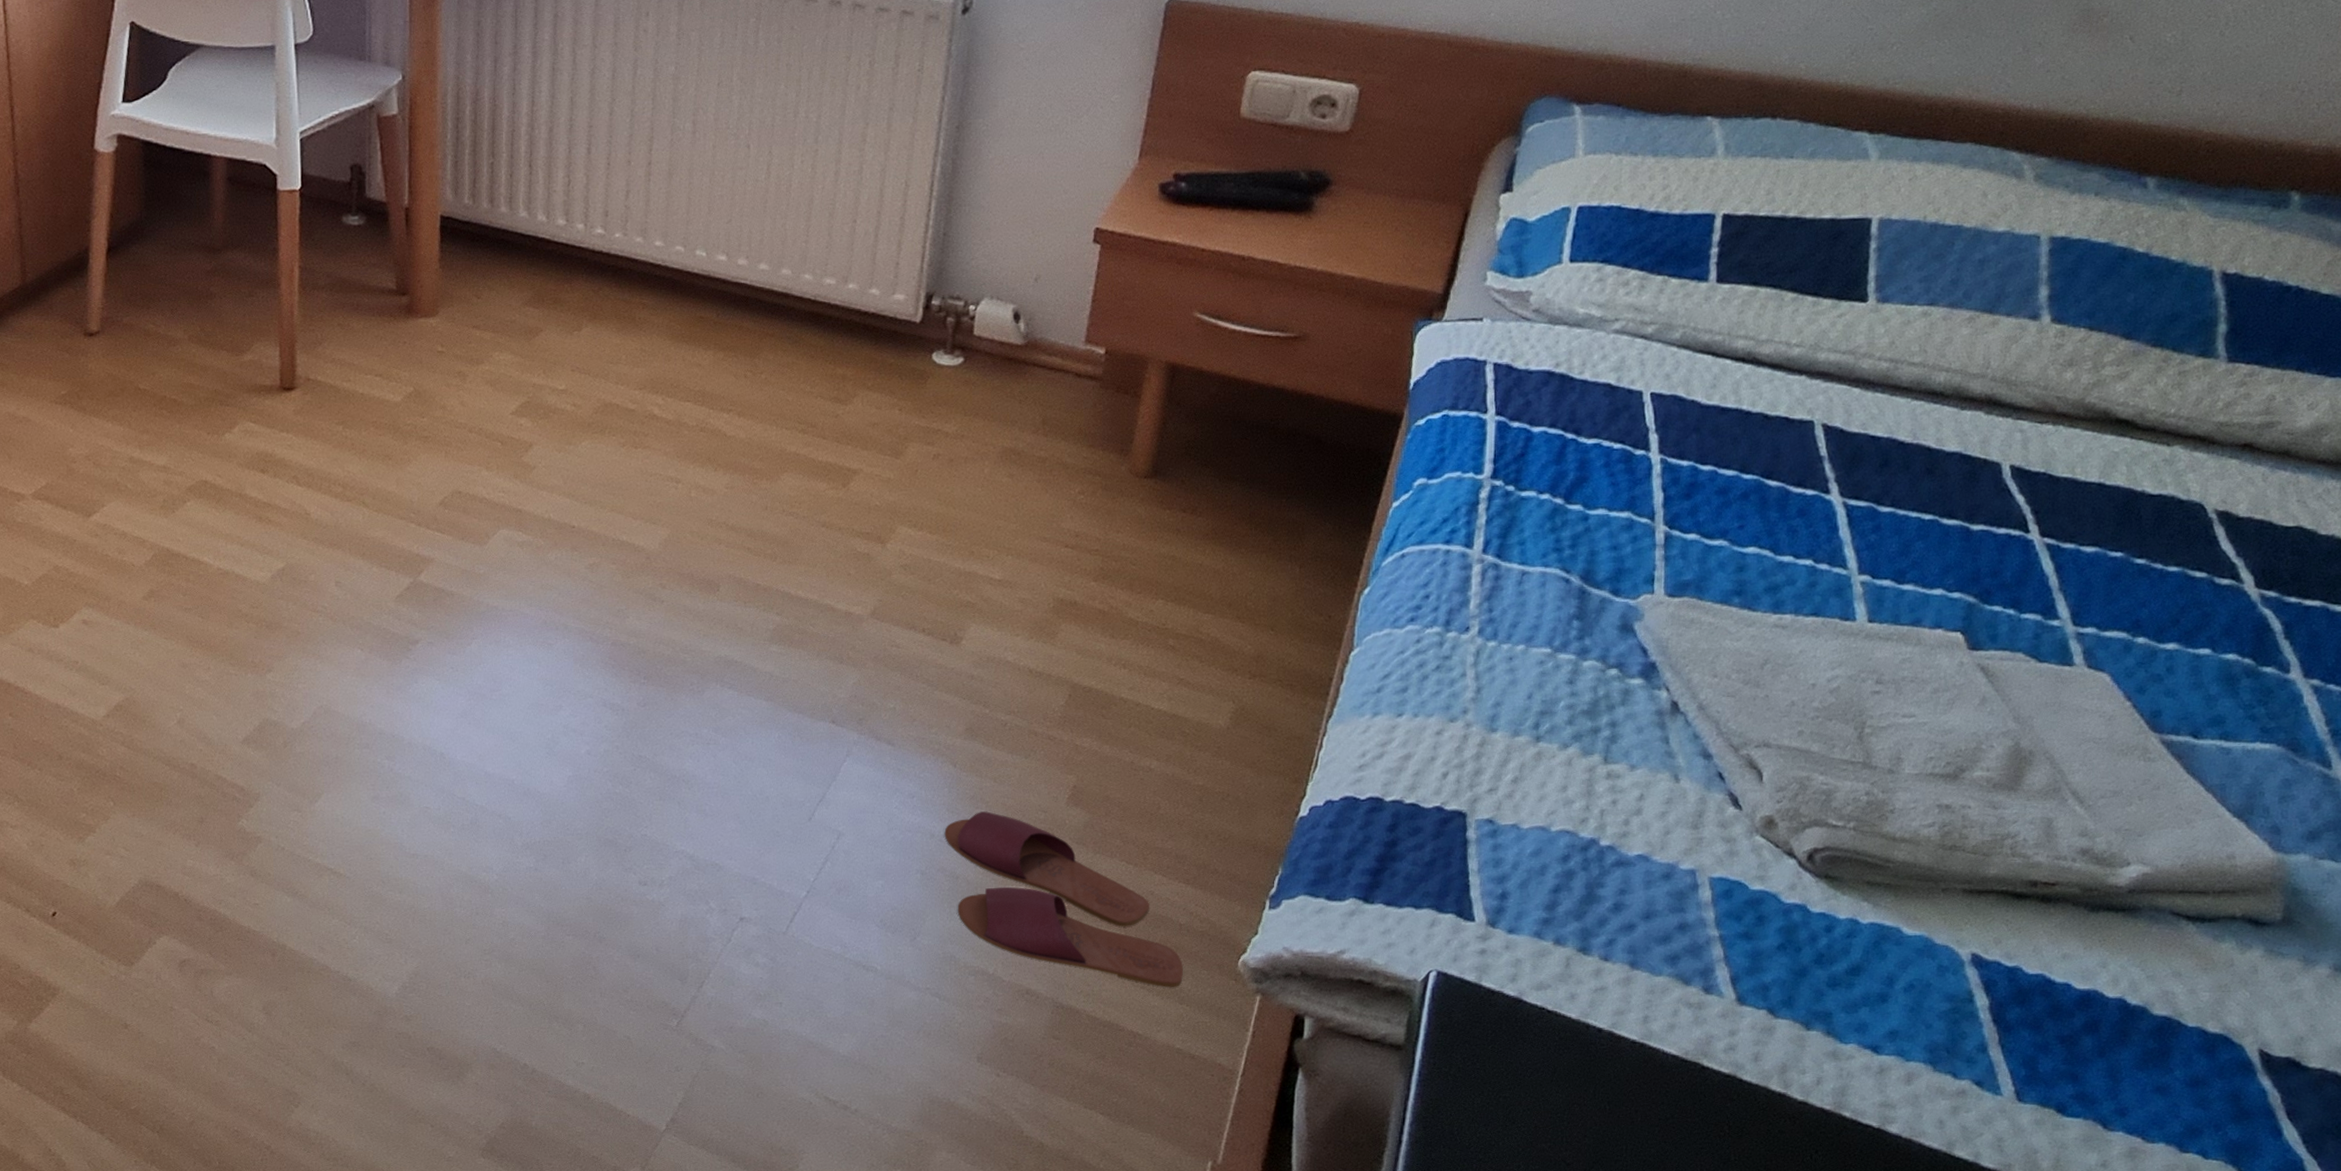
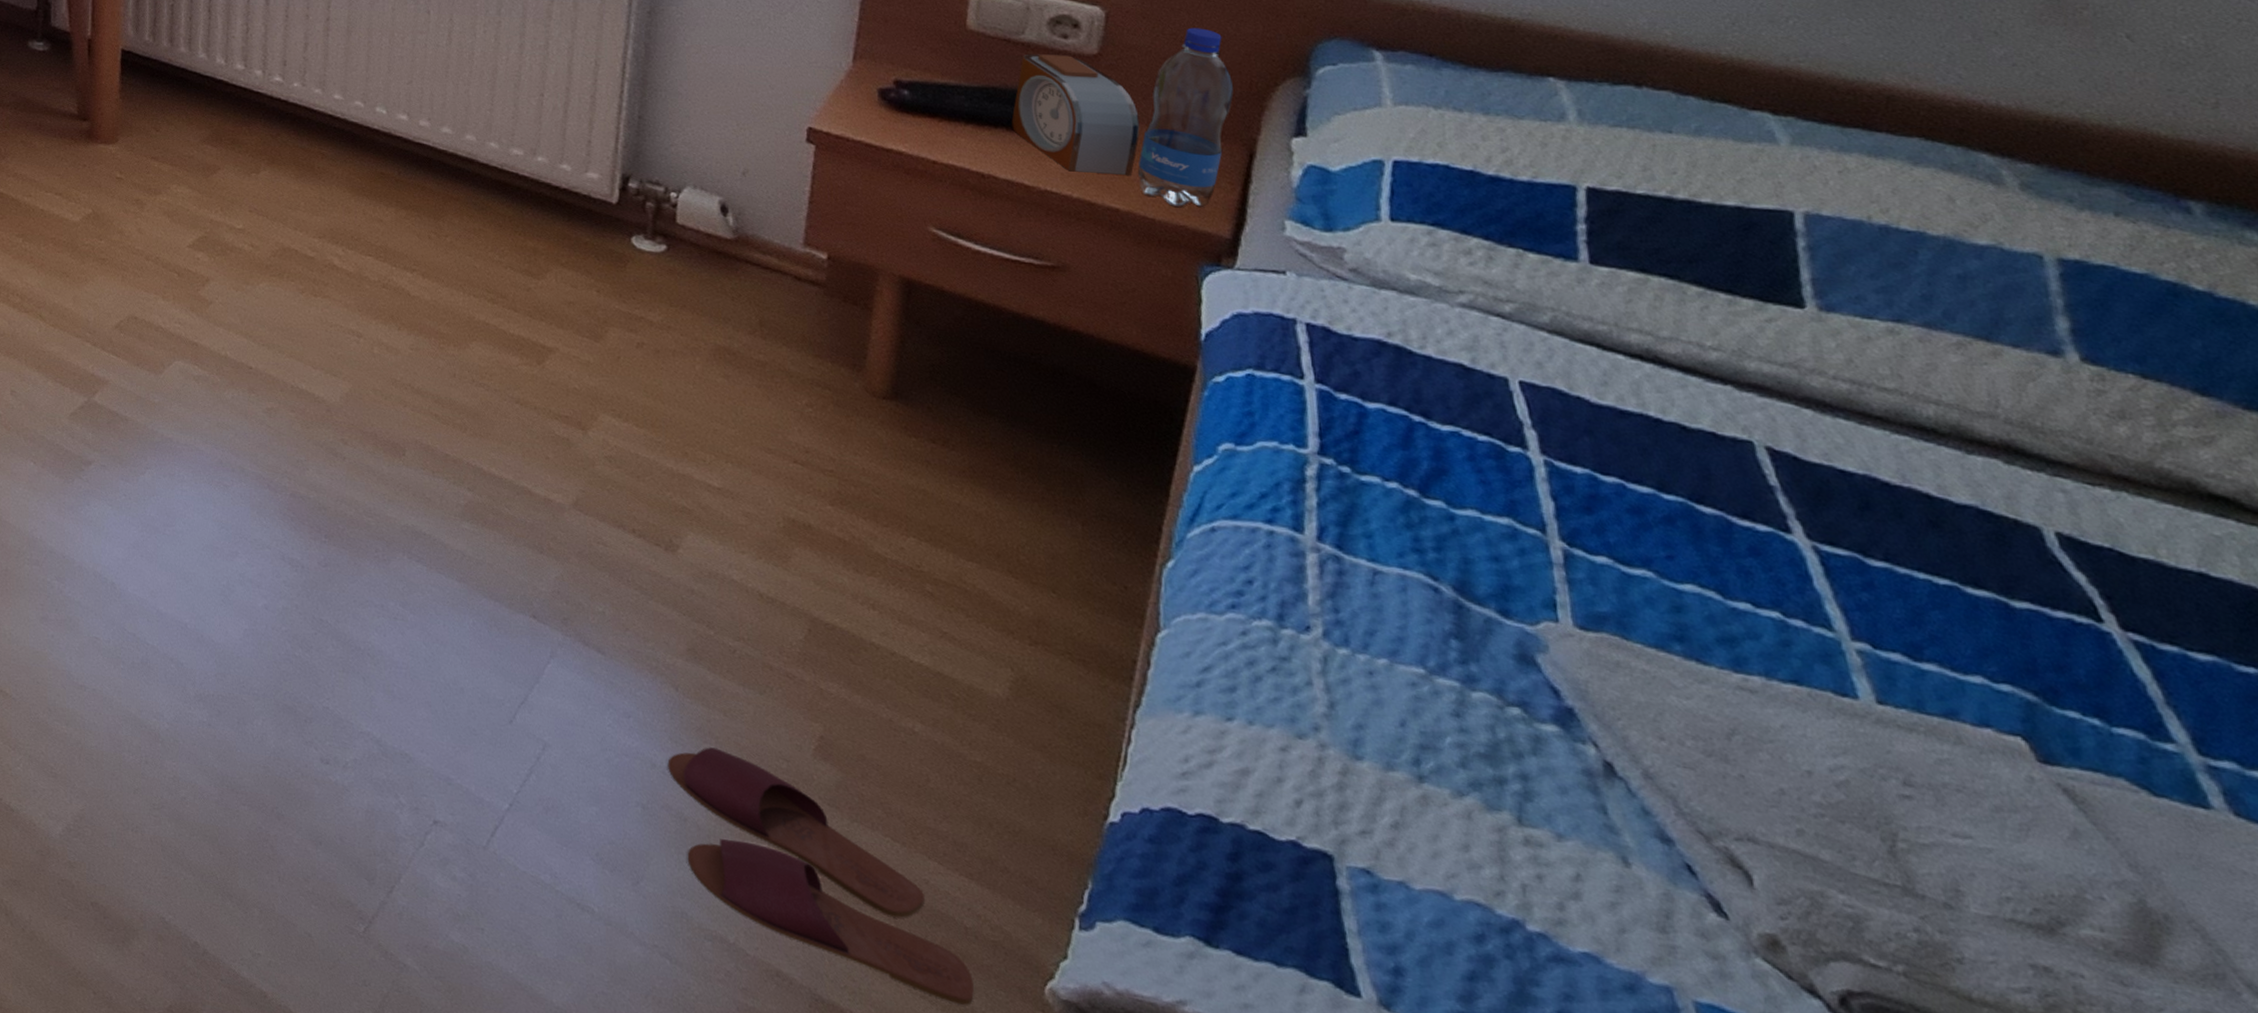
alarm clock: none [1270,134,1379,246] -> present [1010,54,1140,175]
bottle: none [1372,97,1459,270] -> present [1137,27,1234,208]

